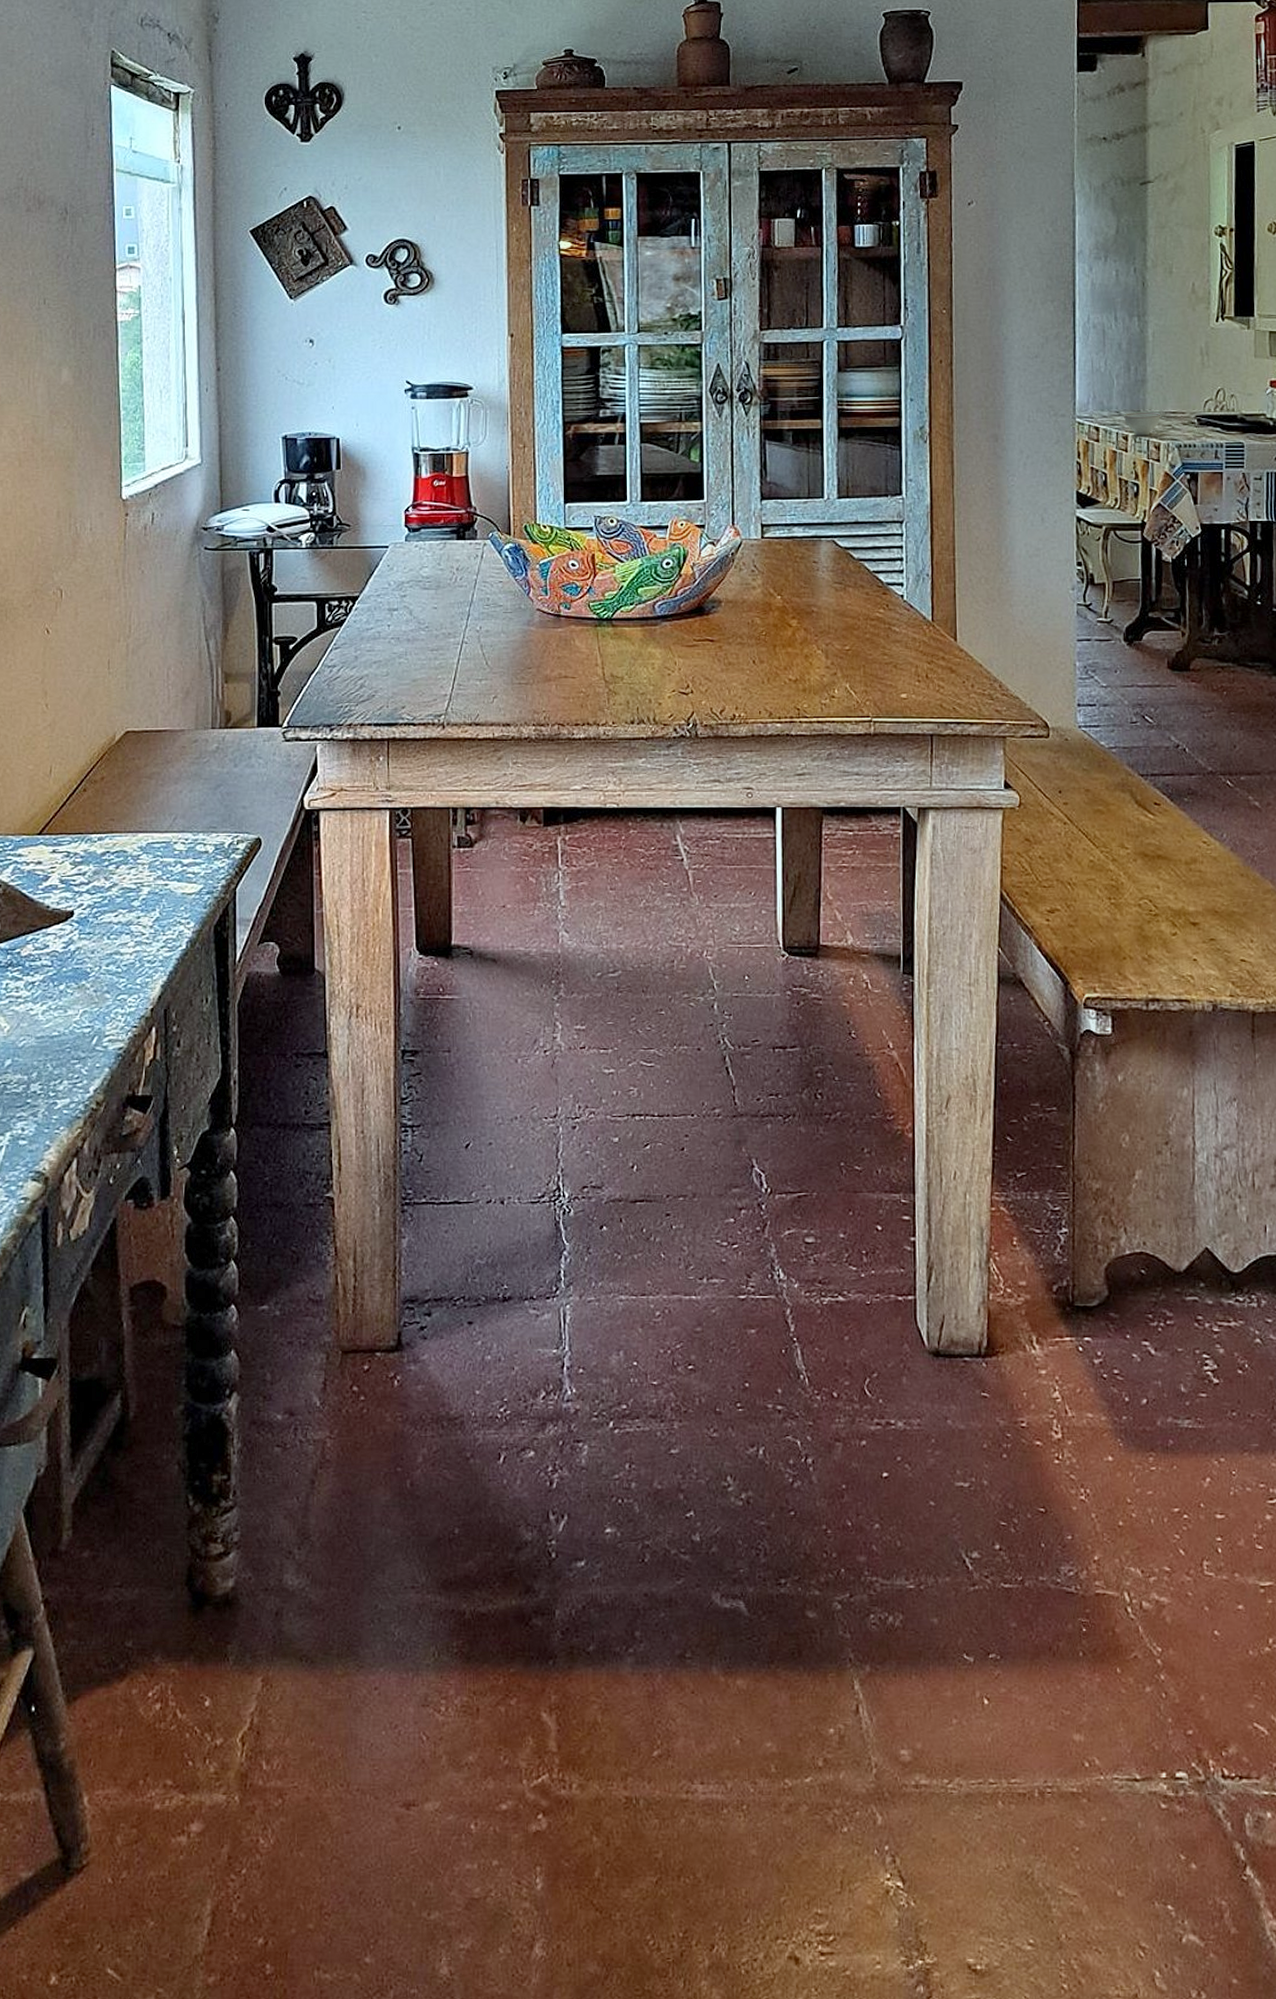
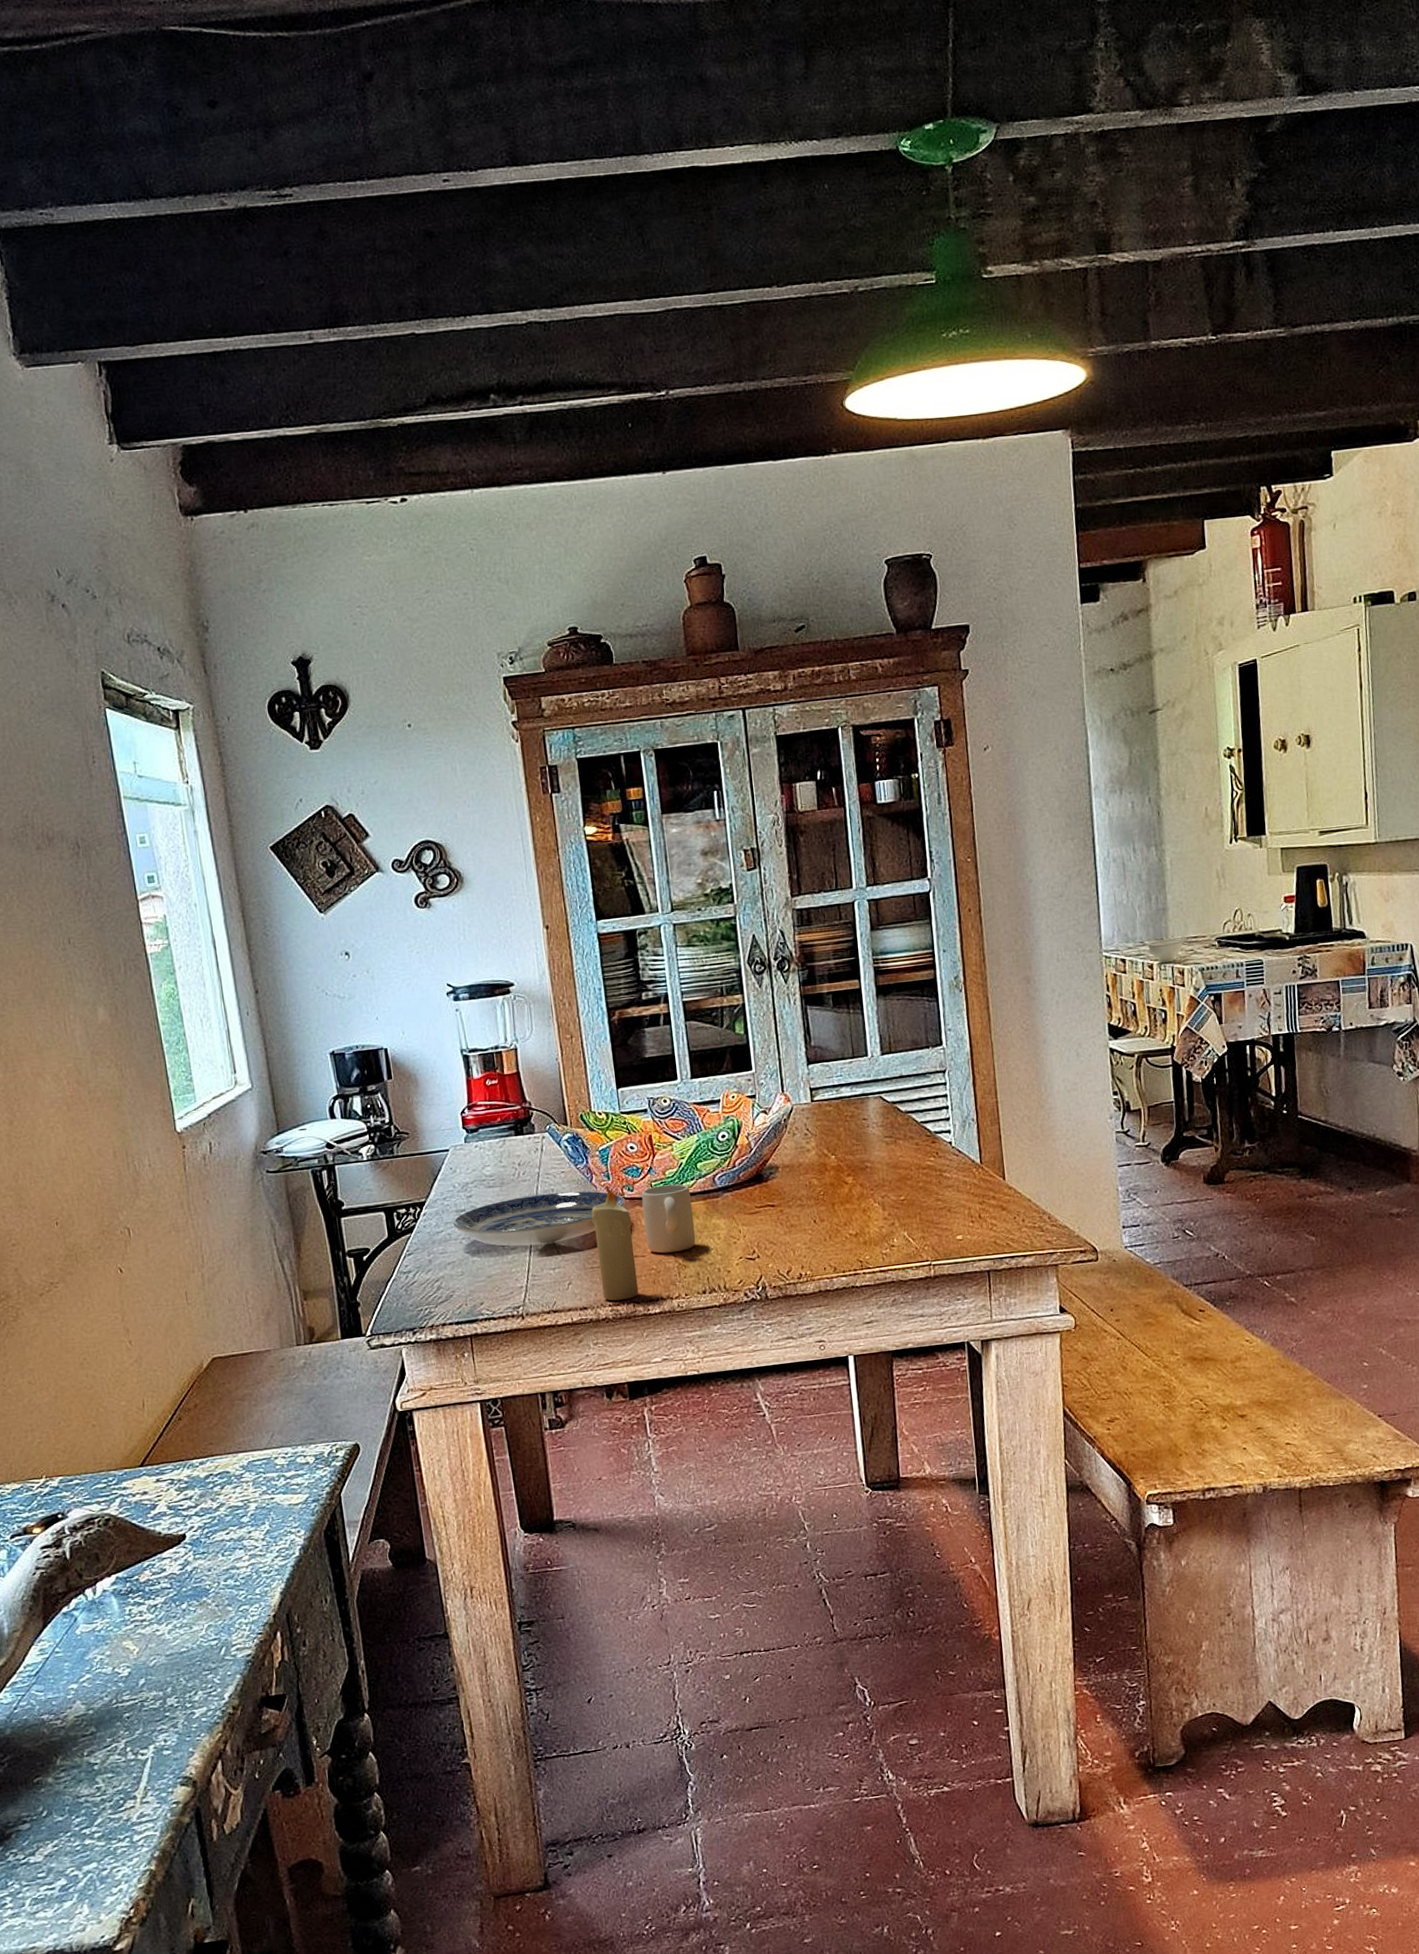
plate: none [384,602,562,654] -> present [453,1191,626,1247]
candle: none [524,600,565,720] -> present [591,1185,639,1301]
mug: none [578,607,629,677] -> present [641,1184,696,1254]

